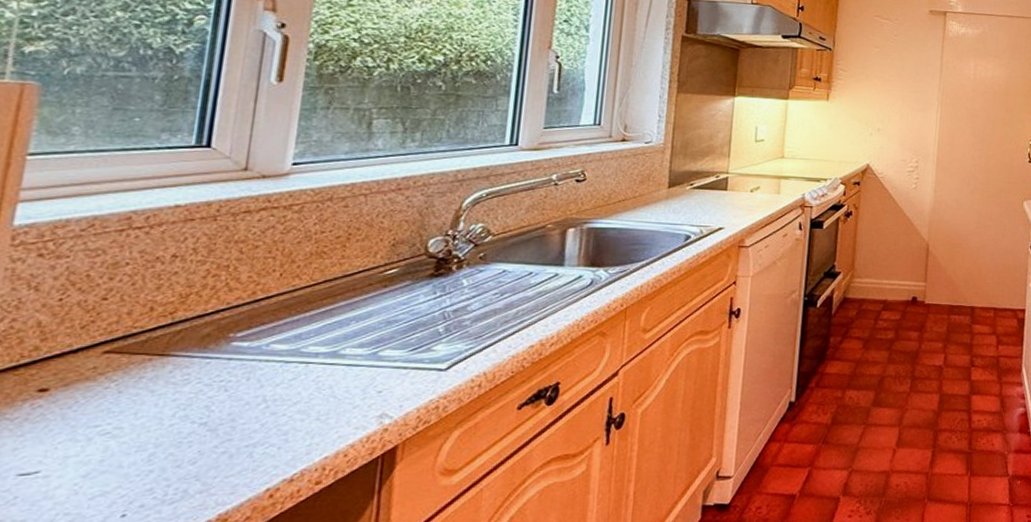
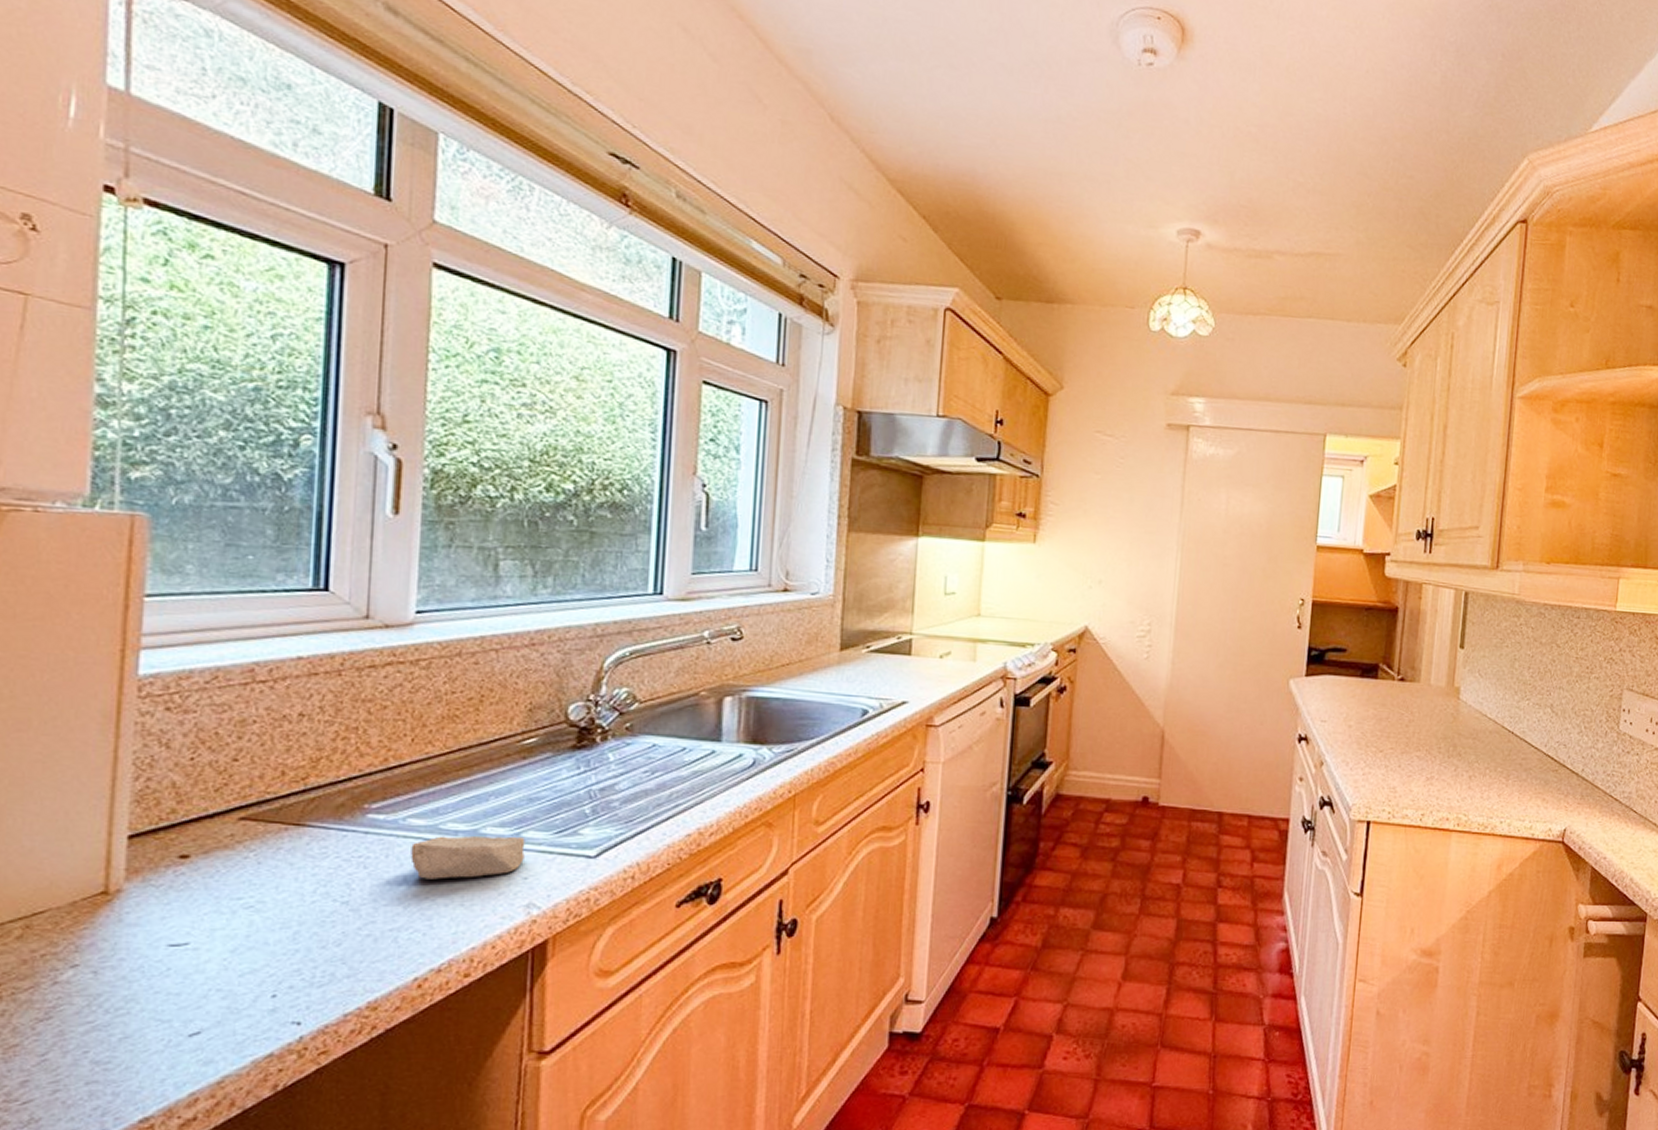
soap bar: none [271,355,382,398] -> present [410,836,525,879]

